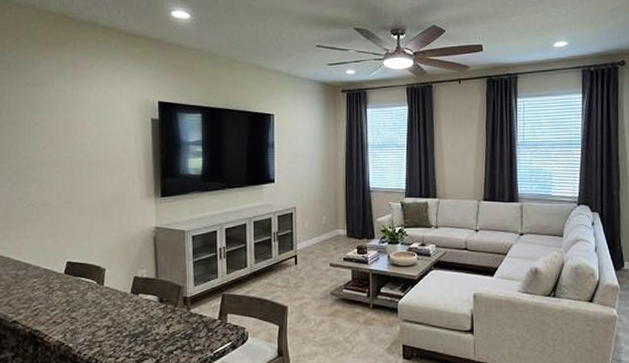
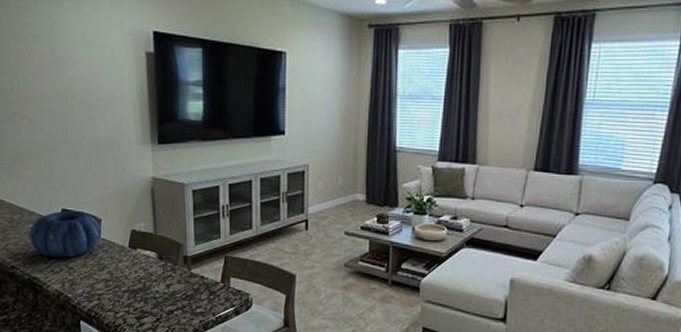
decorative bowl: none [33,263,105,309] -> present [29,210,102,258]

